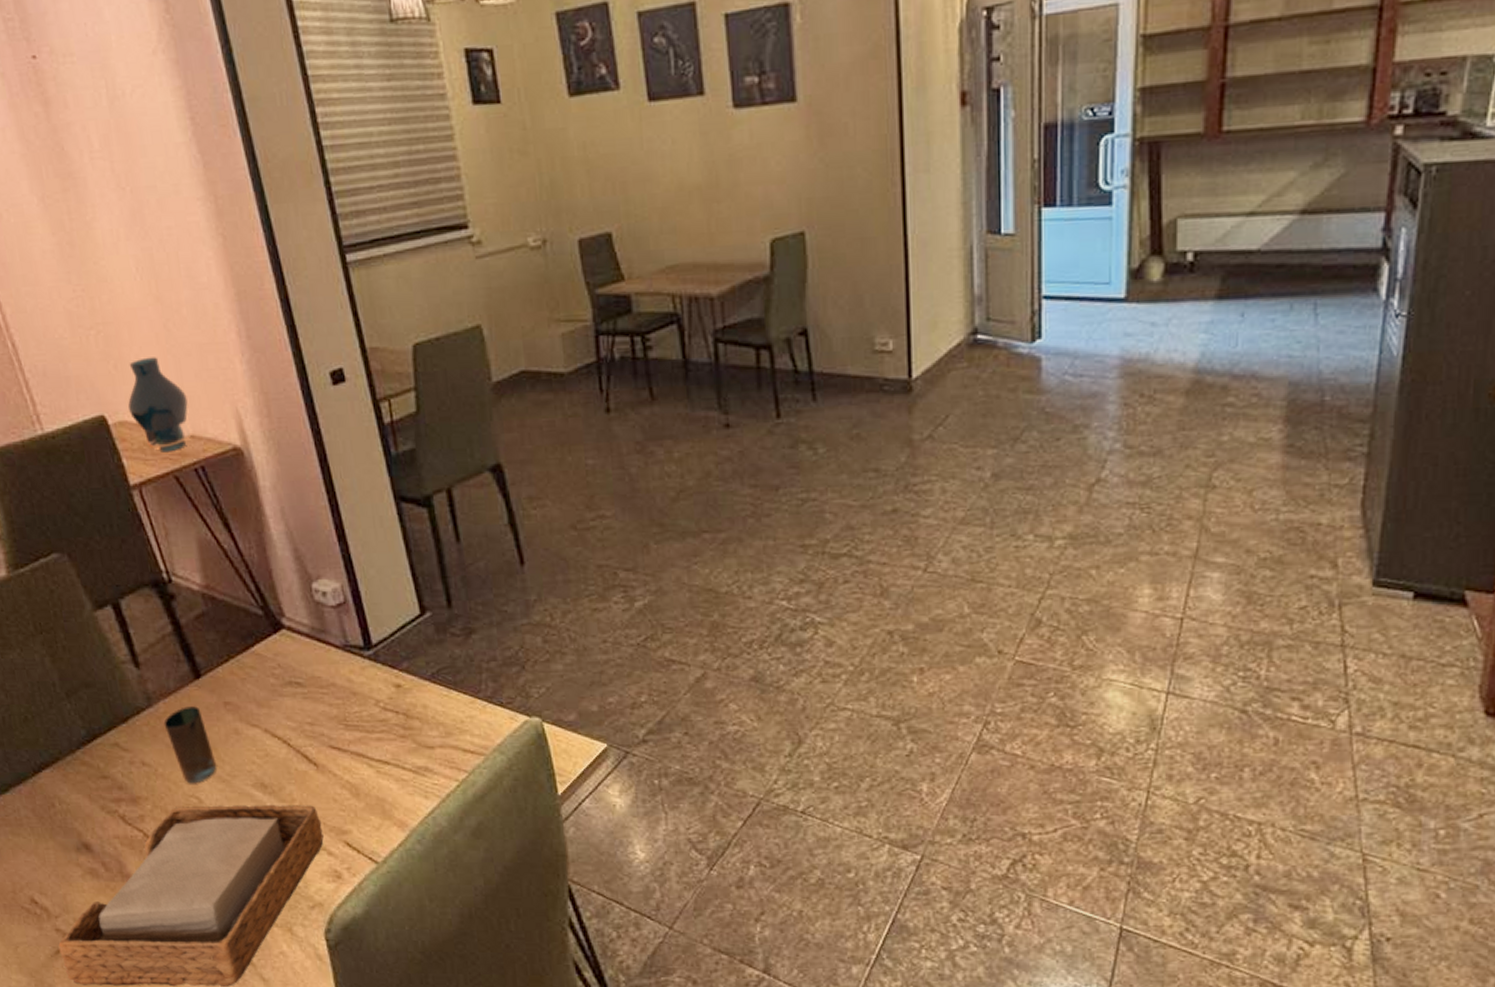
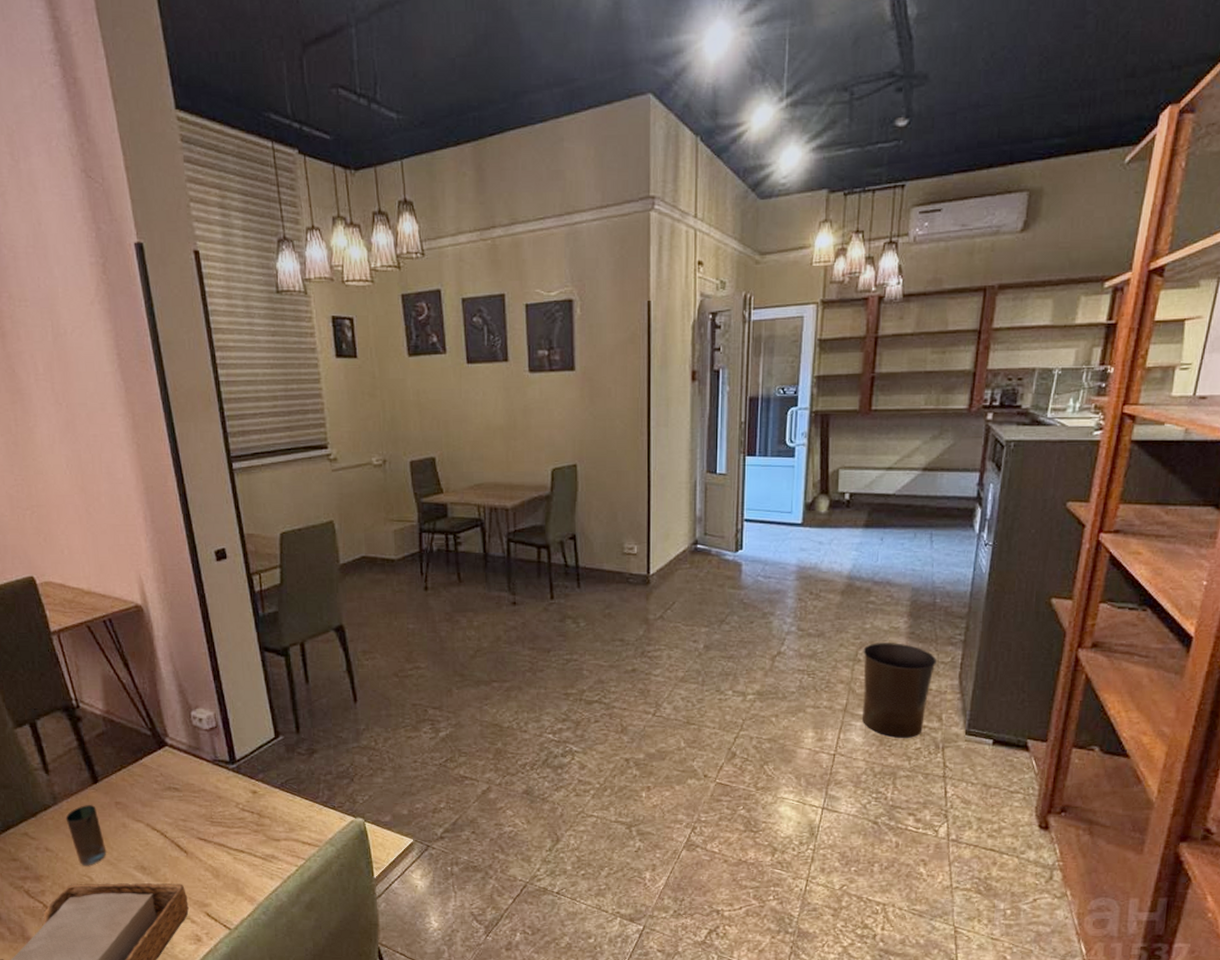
vase: present [127,357,192,453] -> none [52,533,103,607]
waste bin: none [1219,460,1327,593] -> present [862,643,936,738]

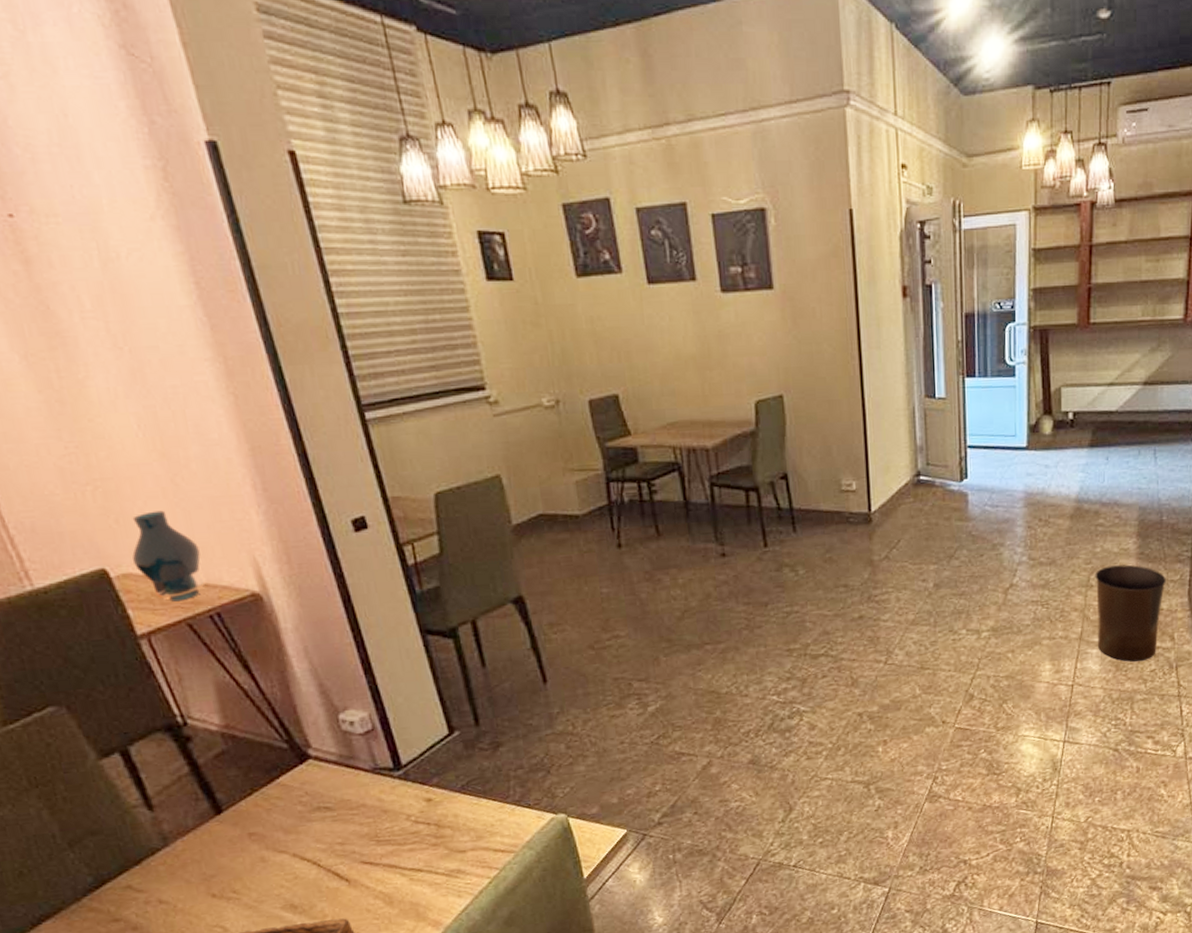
vase: none [52,533,103,607] -> present [132,510,206,602]
cup: present [65,805,107,865] -> none [182,840,243,914]

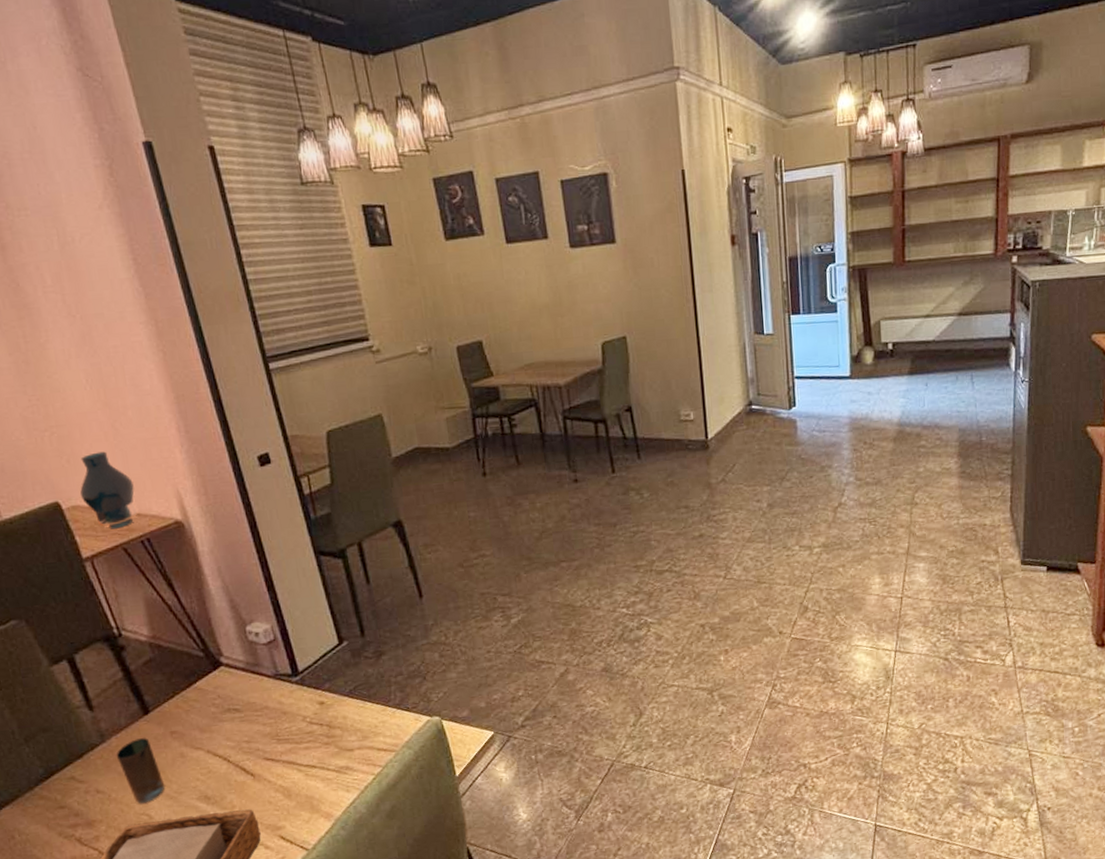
cup: none [182,840,243,914] -> present [116,738,165,803]
waste bin: present [1095,564,1166,662] -> none [919,483,988,575]

